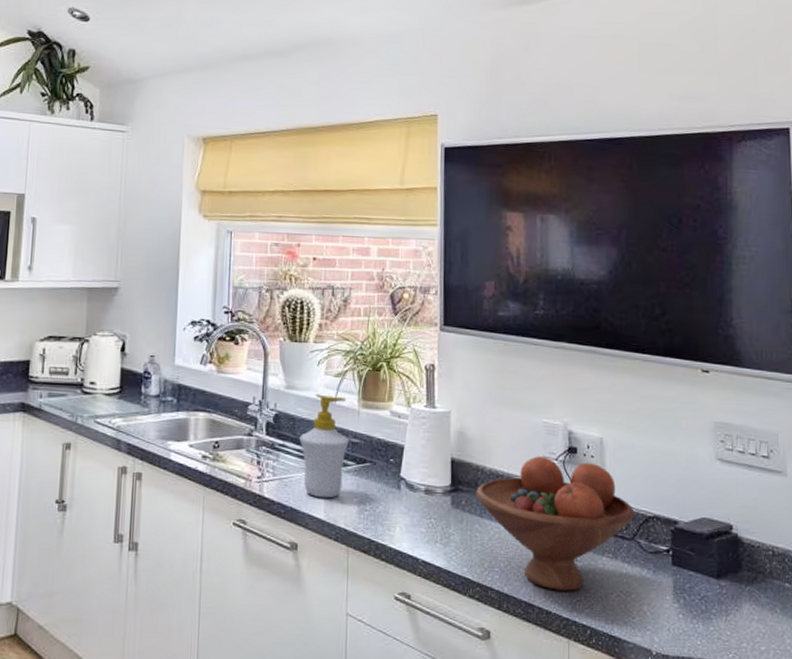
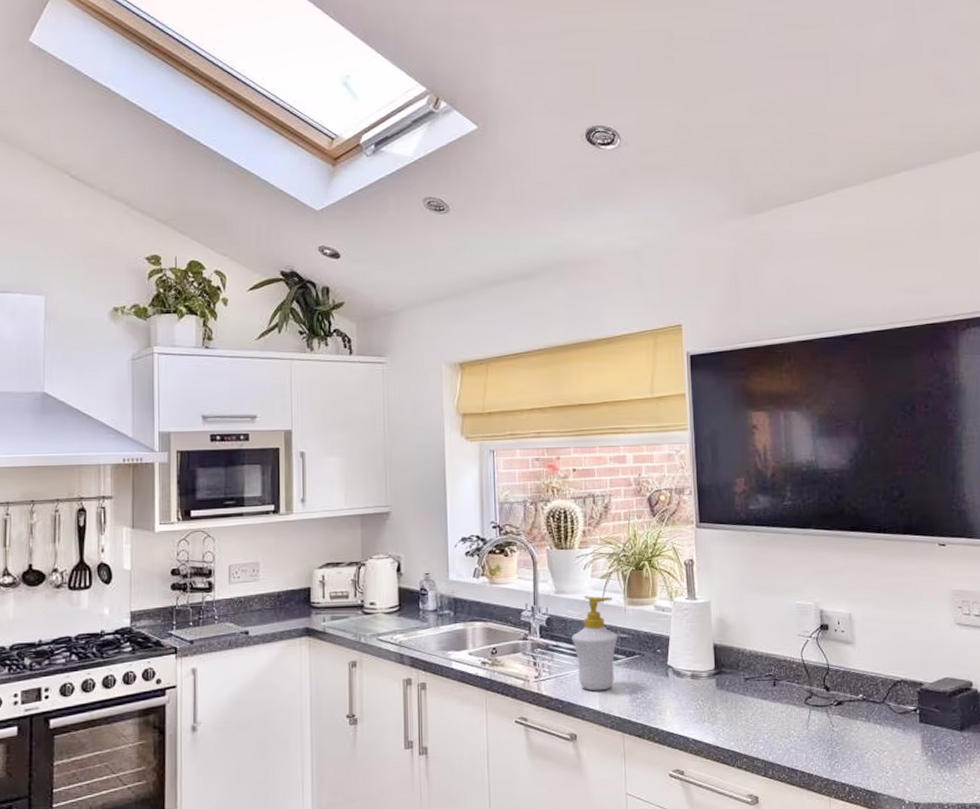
fruit bowl: present [475,456,635,591] -> none [738,635,884,755]

